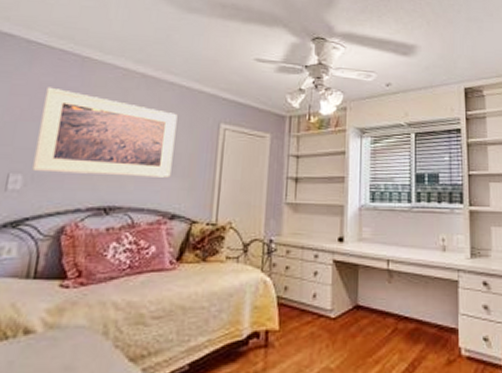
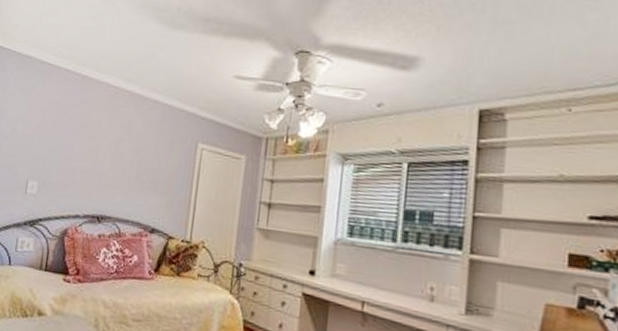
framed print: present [32,87,178,178] -> none [44,104,160,193]

